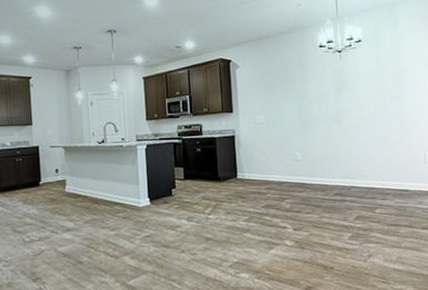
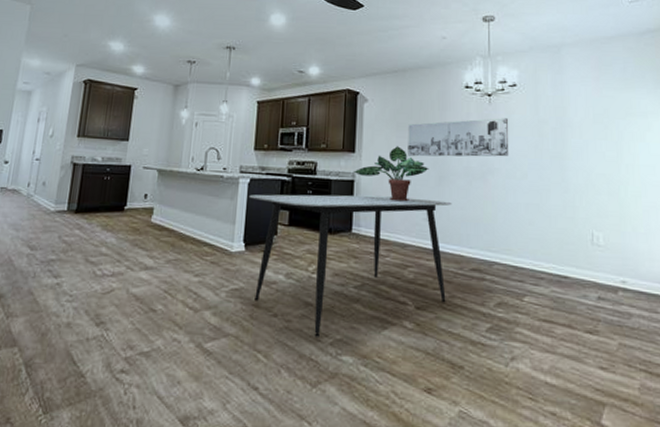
dining table: none [147,143,317,263] -> present [249,194,452,337]
potted plant: none [233,103,295,149] -> present [354,146,429,202]
wall art: none [275,70,359,110] -> present [408,118,509,157]

